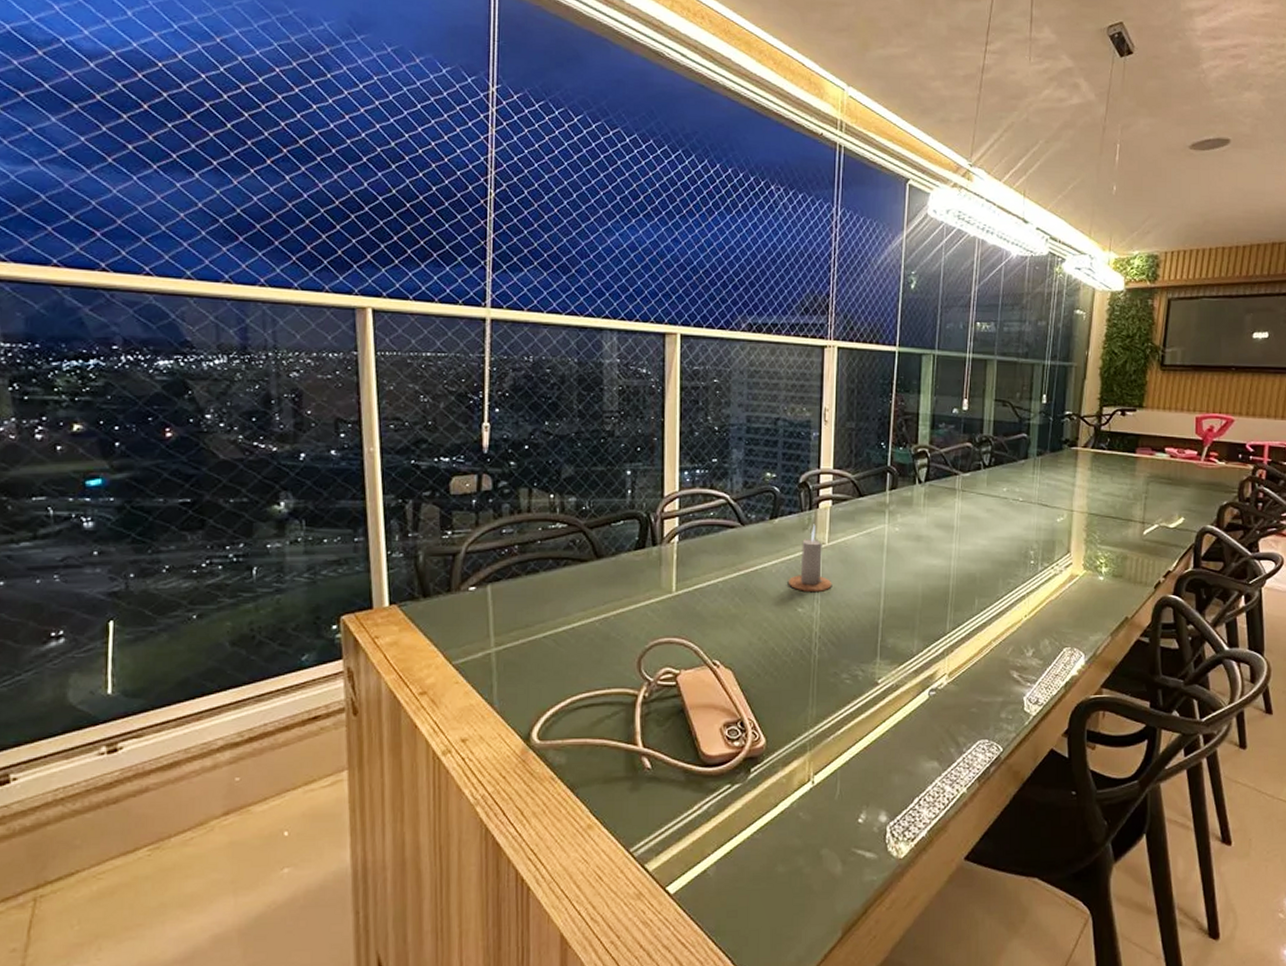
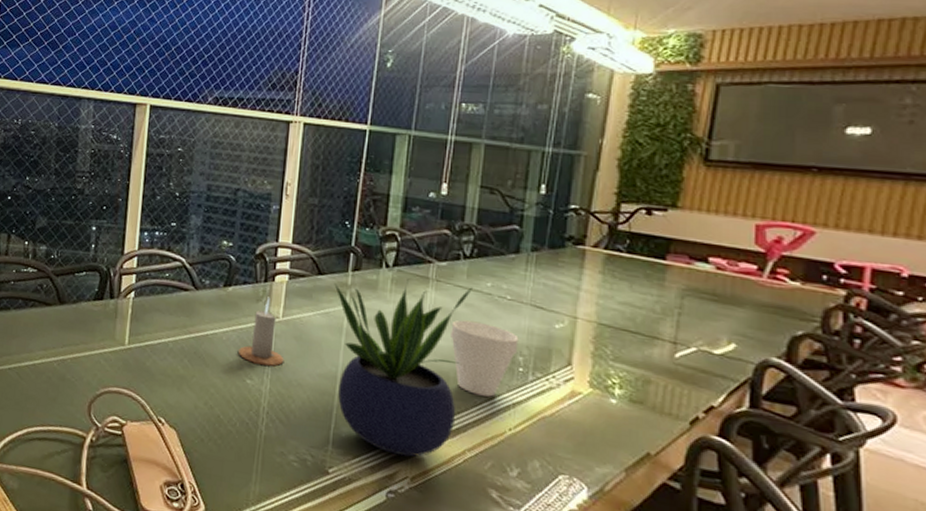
potted plant: none [874,491,992,656] -> present [334,278,472,457]
cup: none [976,524,1030,590] -> present [451,319,519,397]

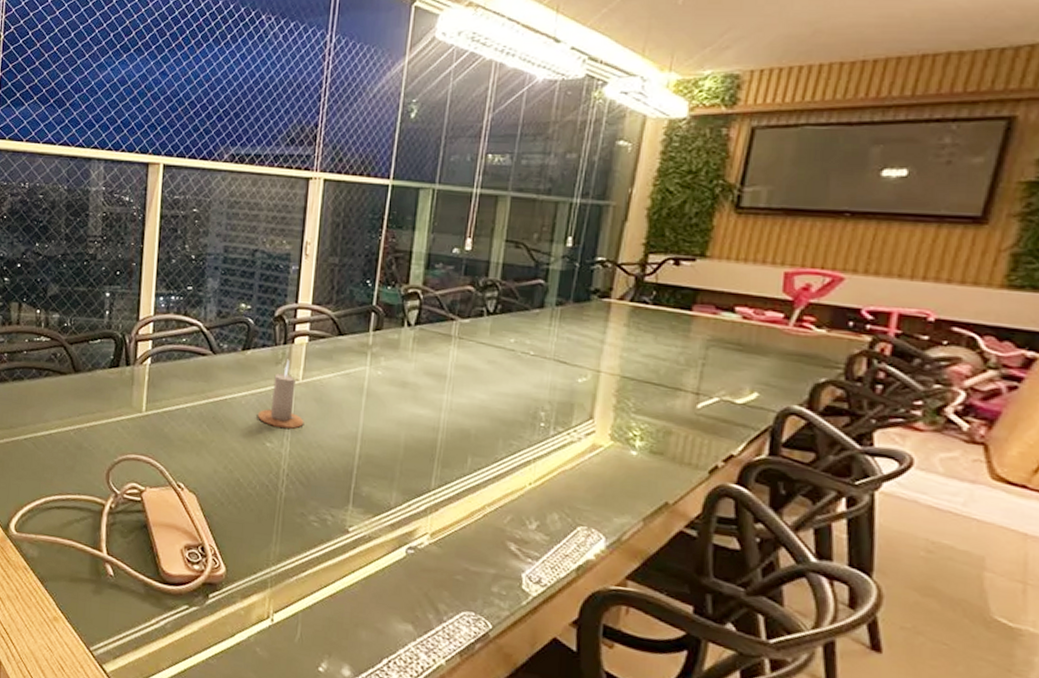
potted plant: present [334,278,472,457] -> none [355,336,495,514]
cup: present [451,319,519,397] -> none [472,376,541,453]

